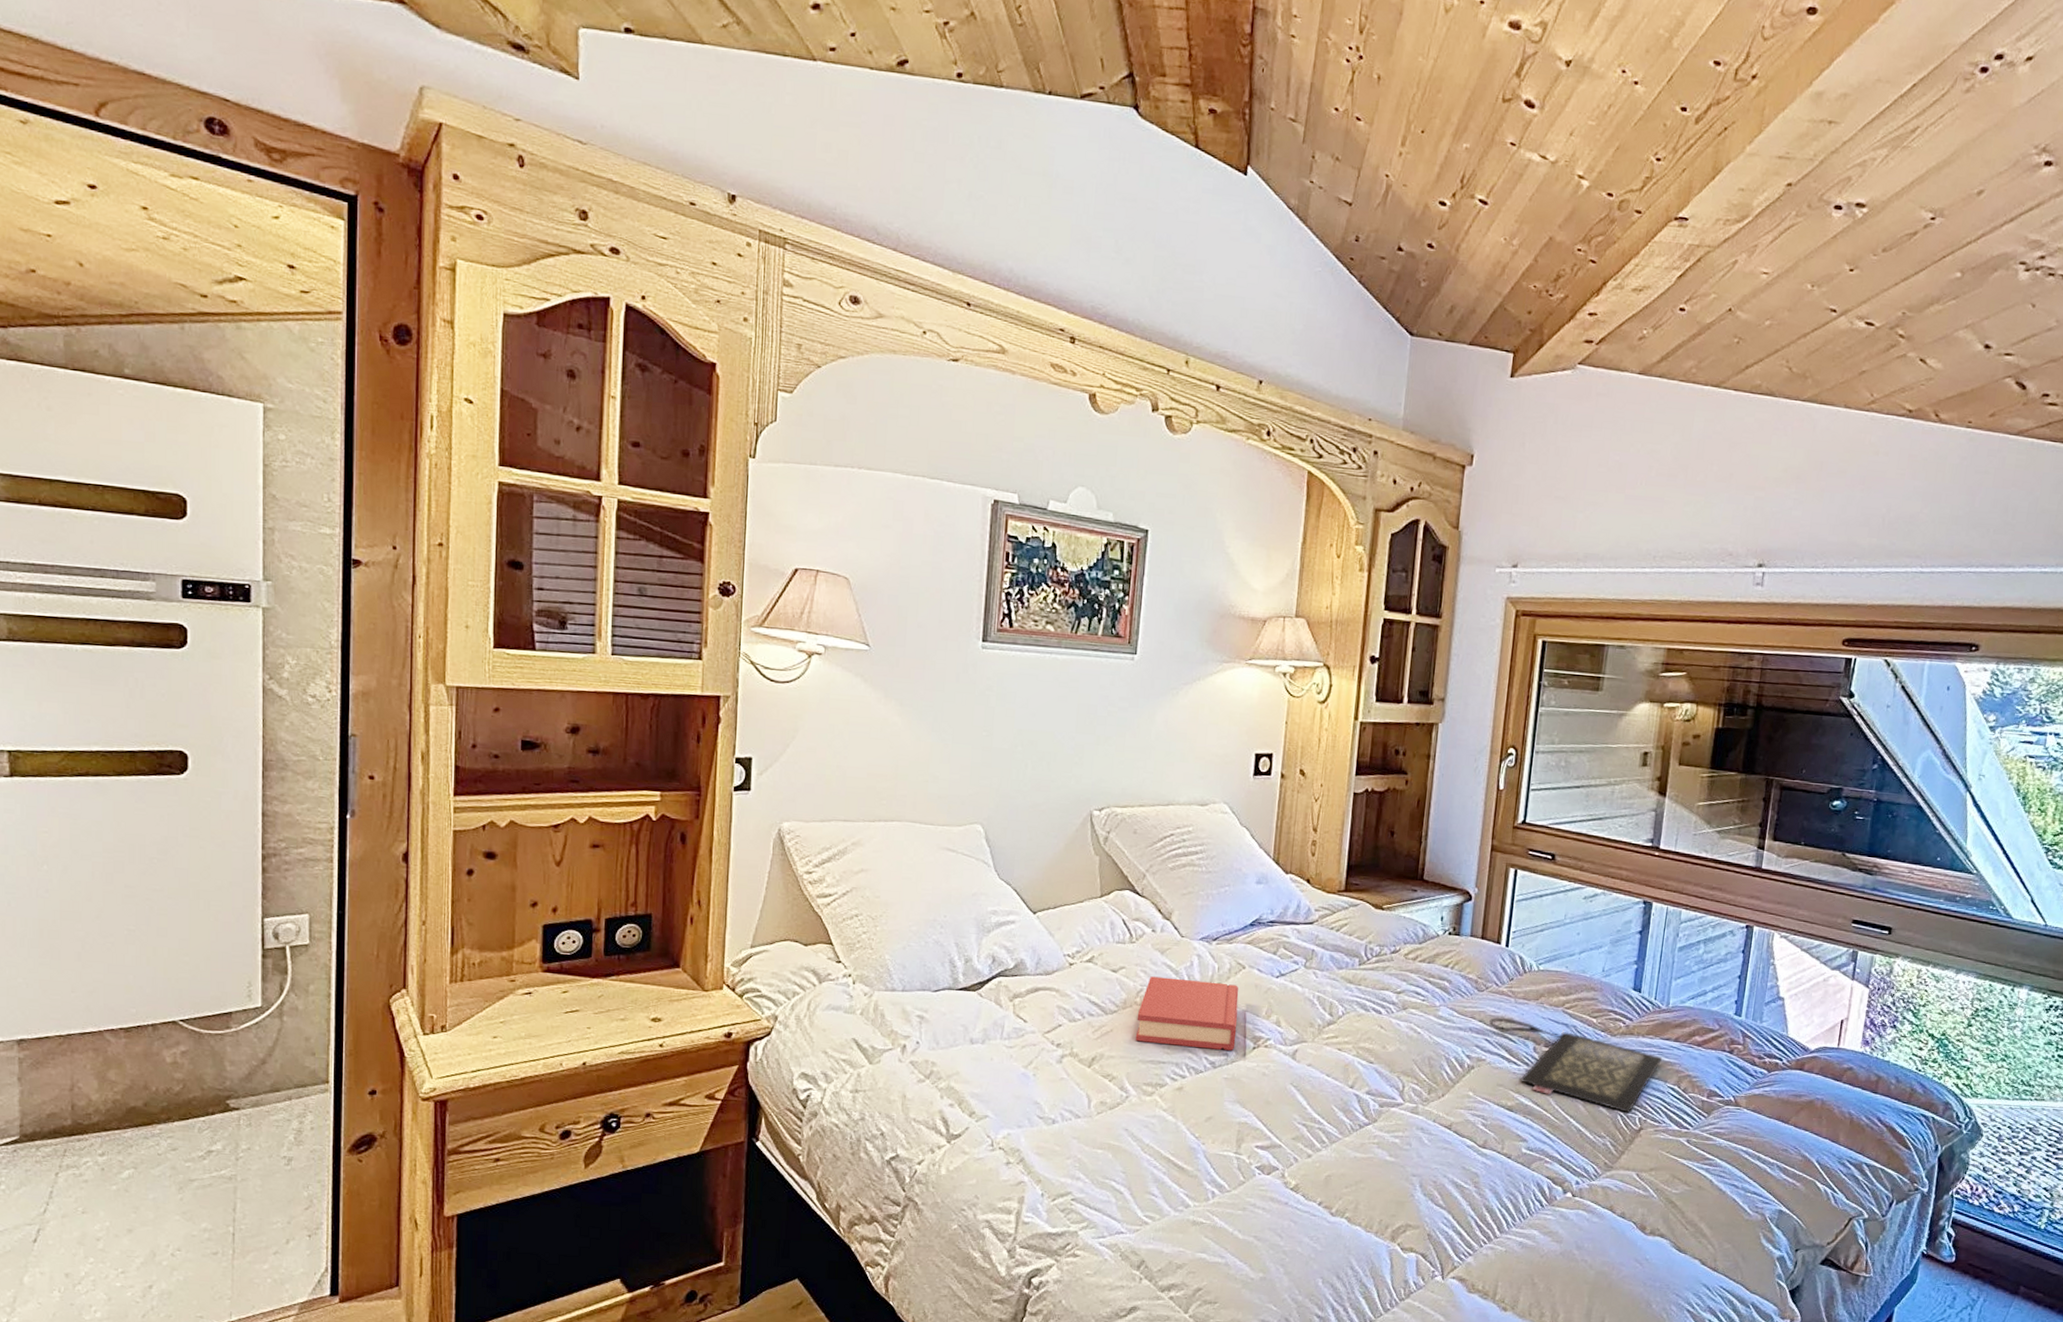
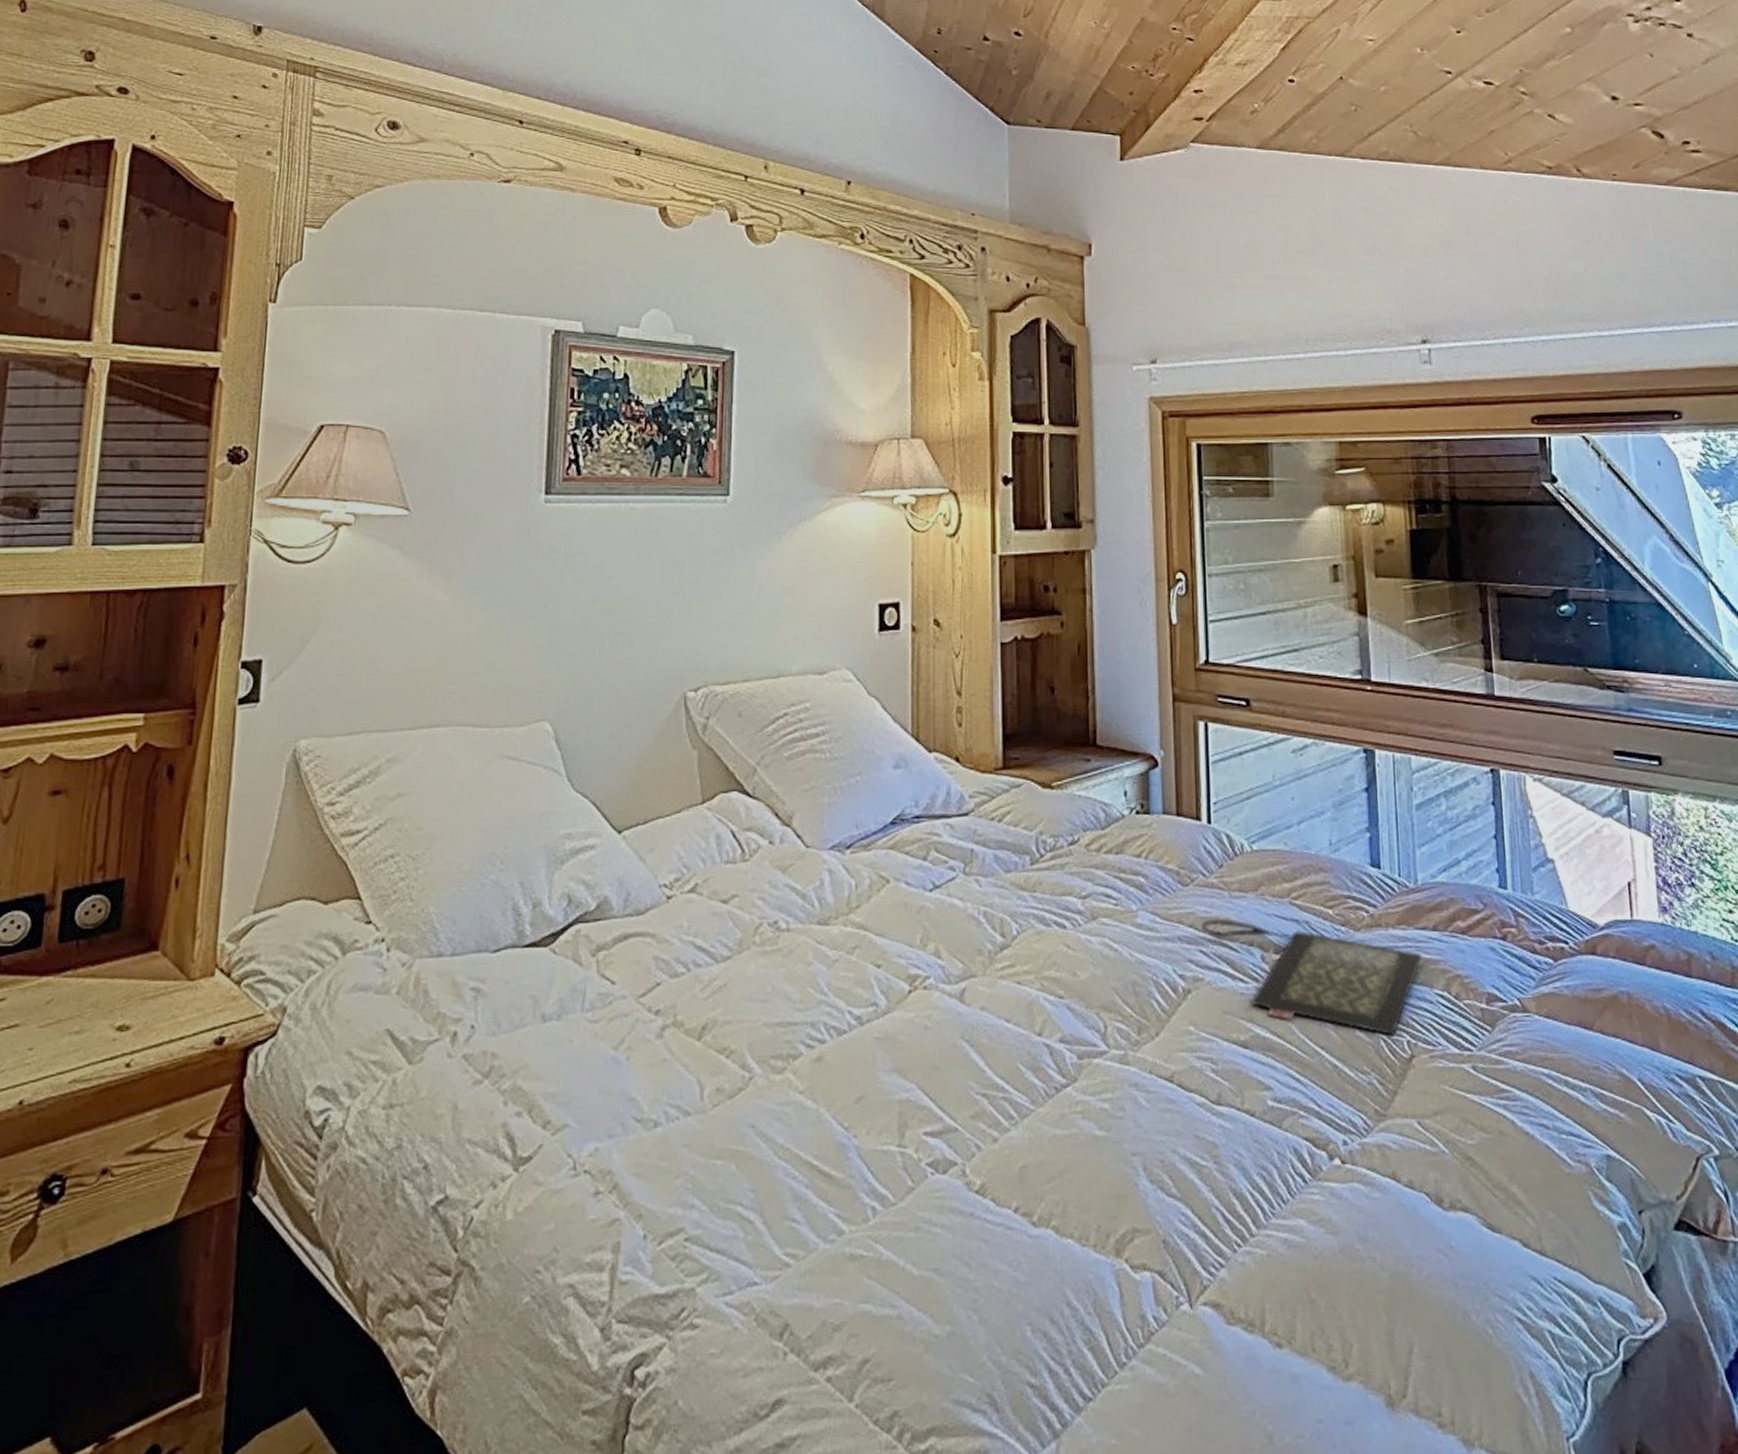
hardback book: present [1135,976,1239,1051] -> none [756,904,886,999]

